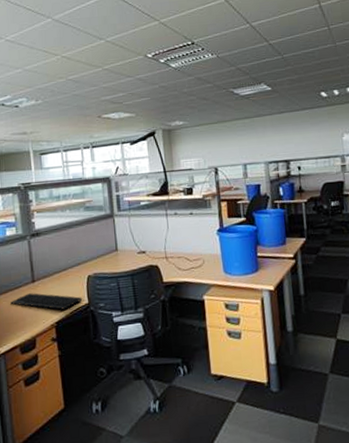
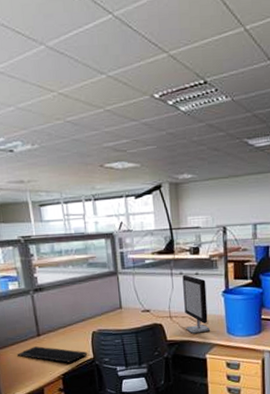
computer monitor: none [177,214,207,274] -> present [182,274,211,334]

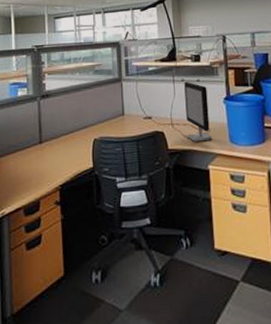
keyboard: present [17,346,88,363] -> none [17,154,88,173]

